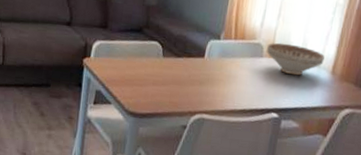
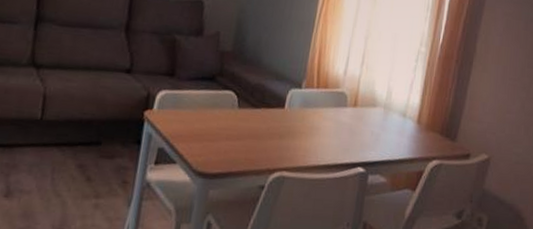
decorative bowl: present [267,42,325,76] -> none [351,91,410,126]

